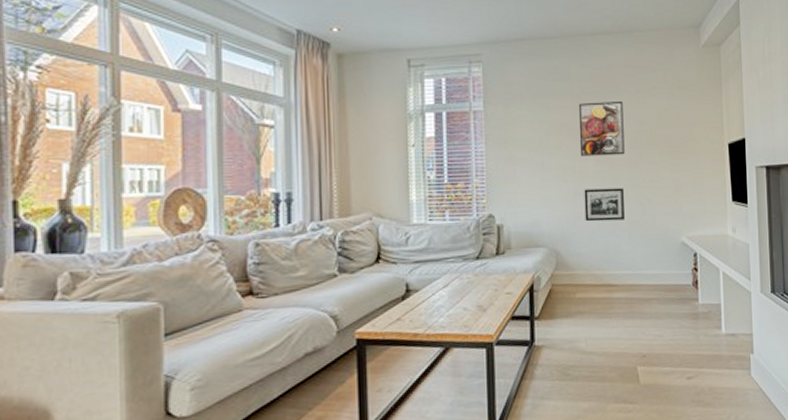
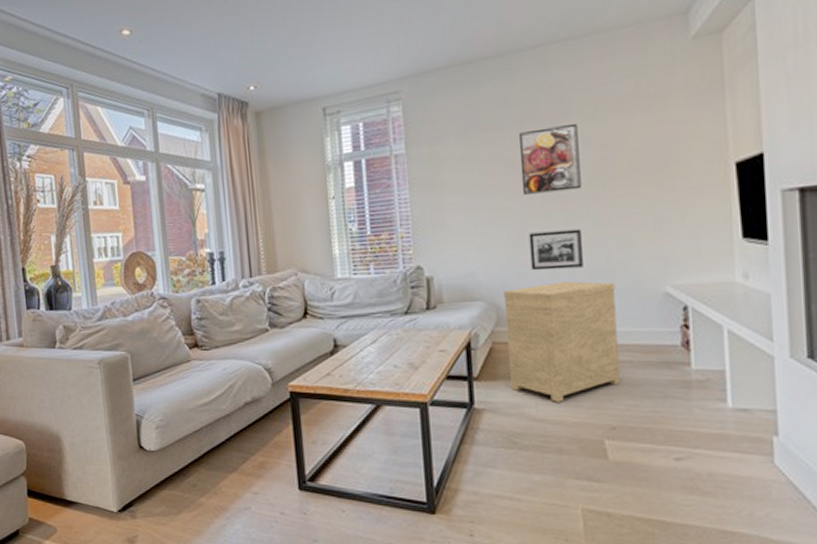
side table: none [562,231,650,336] -> present [503,281,620,402]

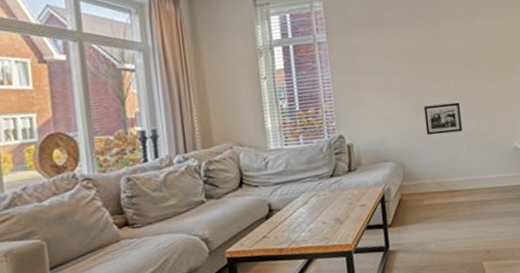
side table: present [503,281,620,402] -> none [407,141,491,238]
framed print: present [518,123,581,195] -> none [413,23,458,76]

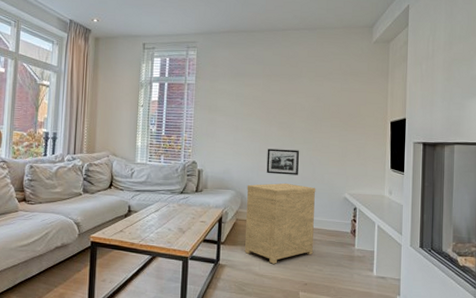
side table: none [407,141,491,238] -> present [245,183,316,264]

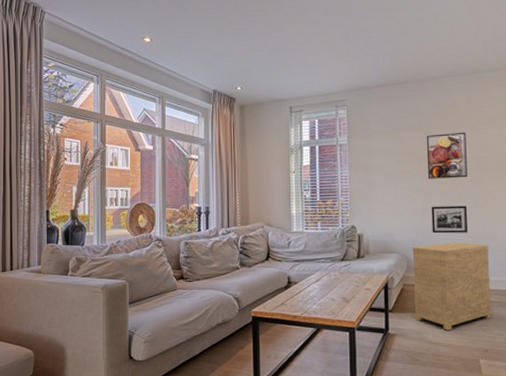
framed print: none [266,82,304,125] -> present [426,132,468,179]

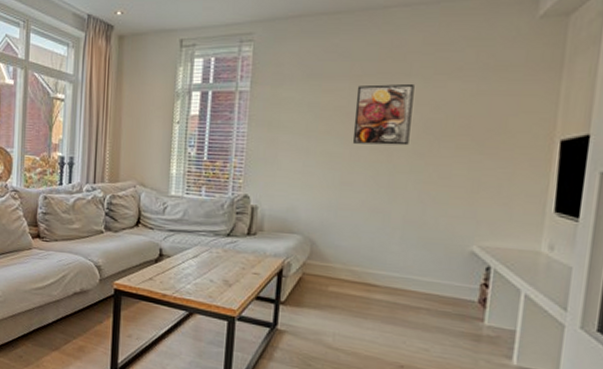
side table: present [412,242,491,330] -> none [314,227,426,336]
picture frame: present [431,205,468,234] -> none [349,179,401,218]

